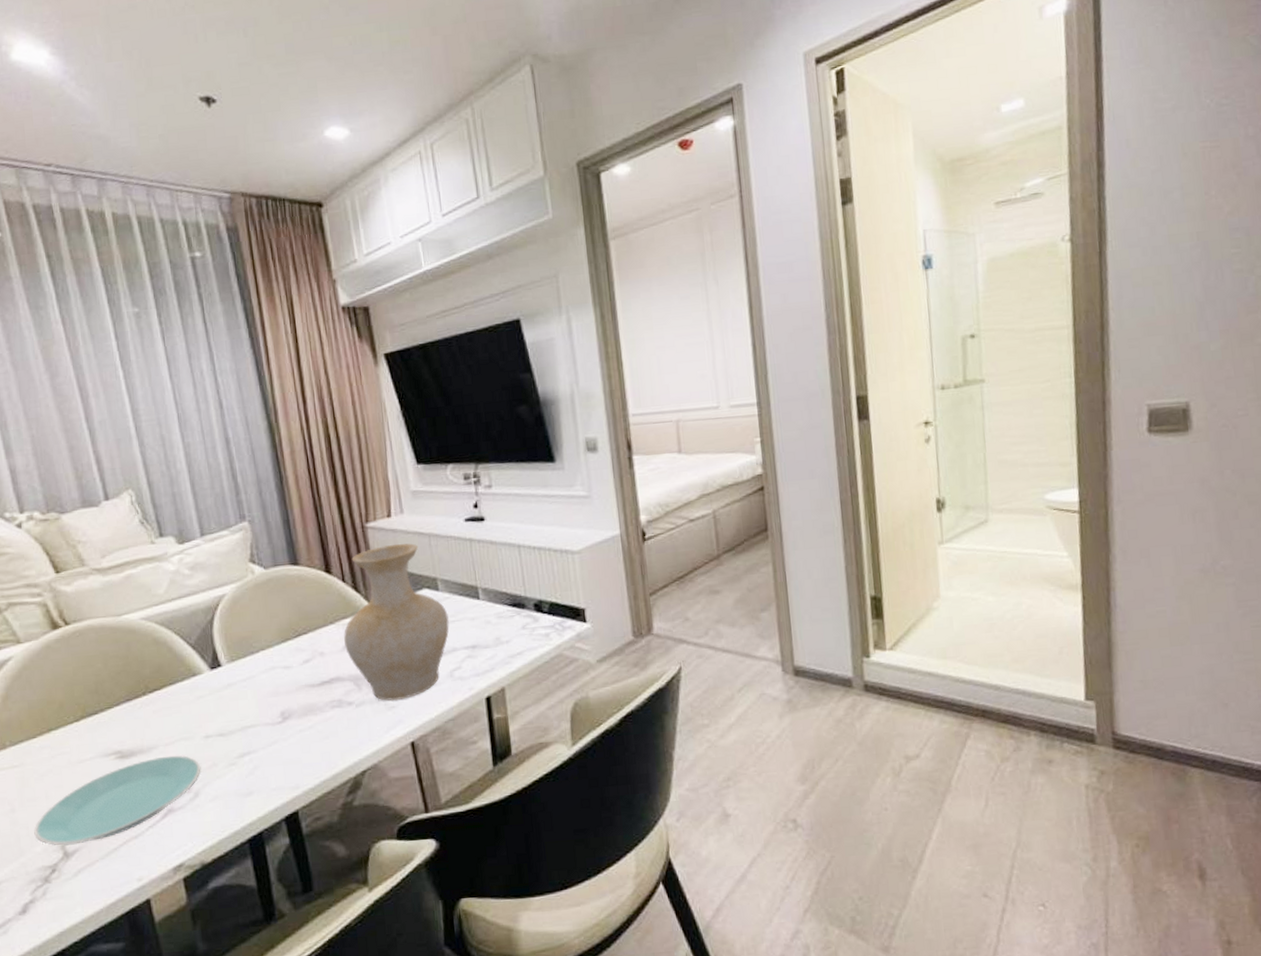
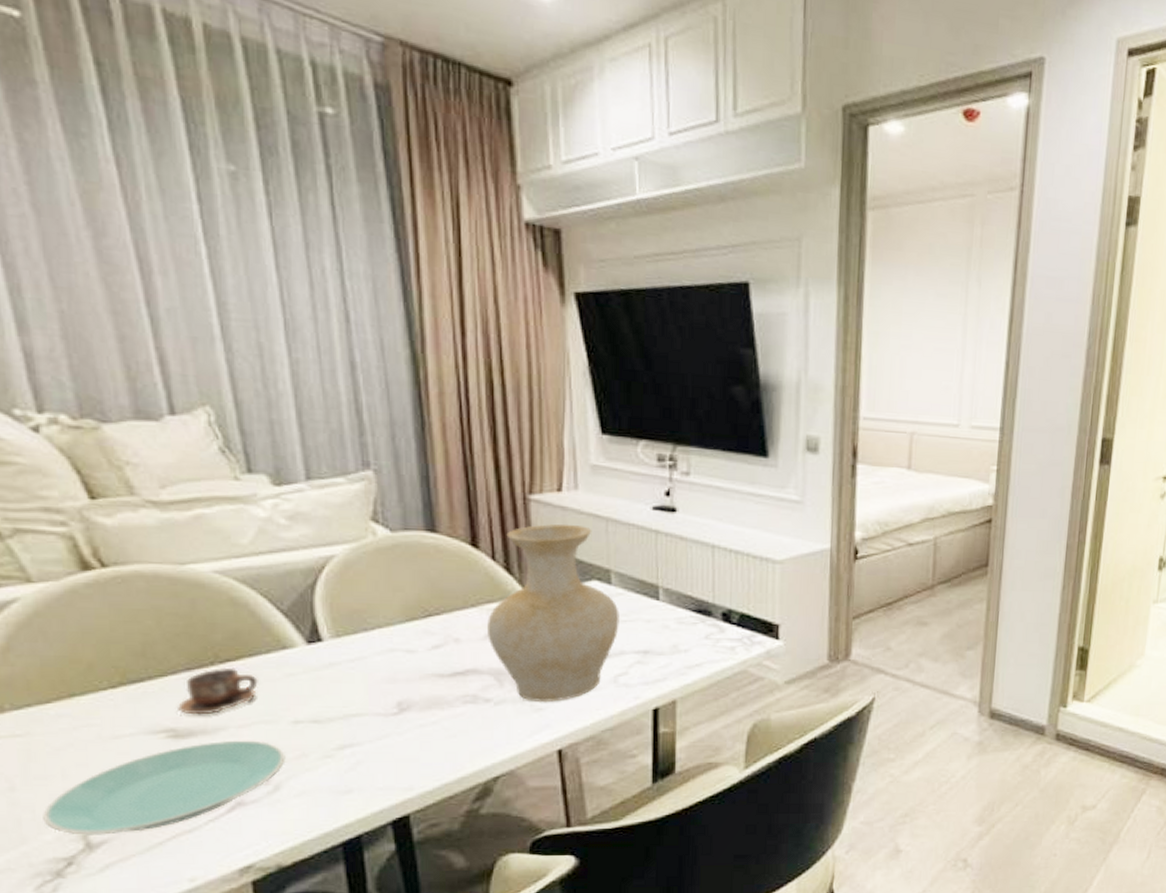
cup: none [122,695,178,738] -> present [178,667,258,715]

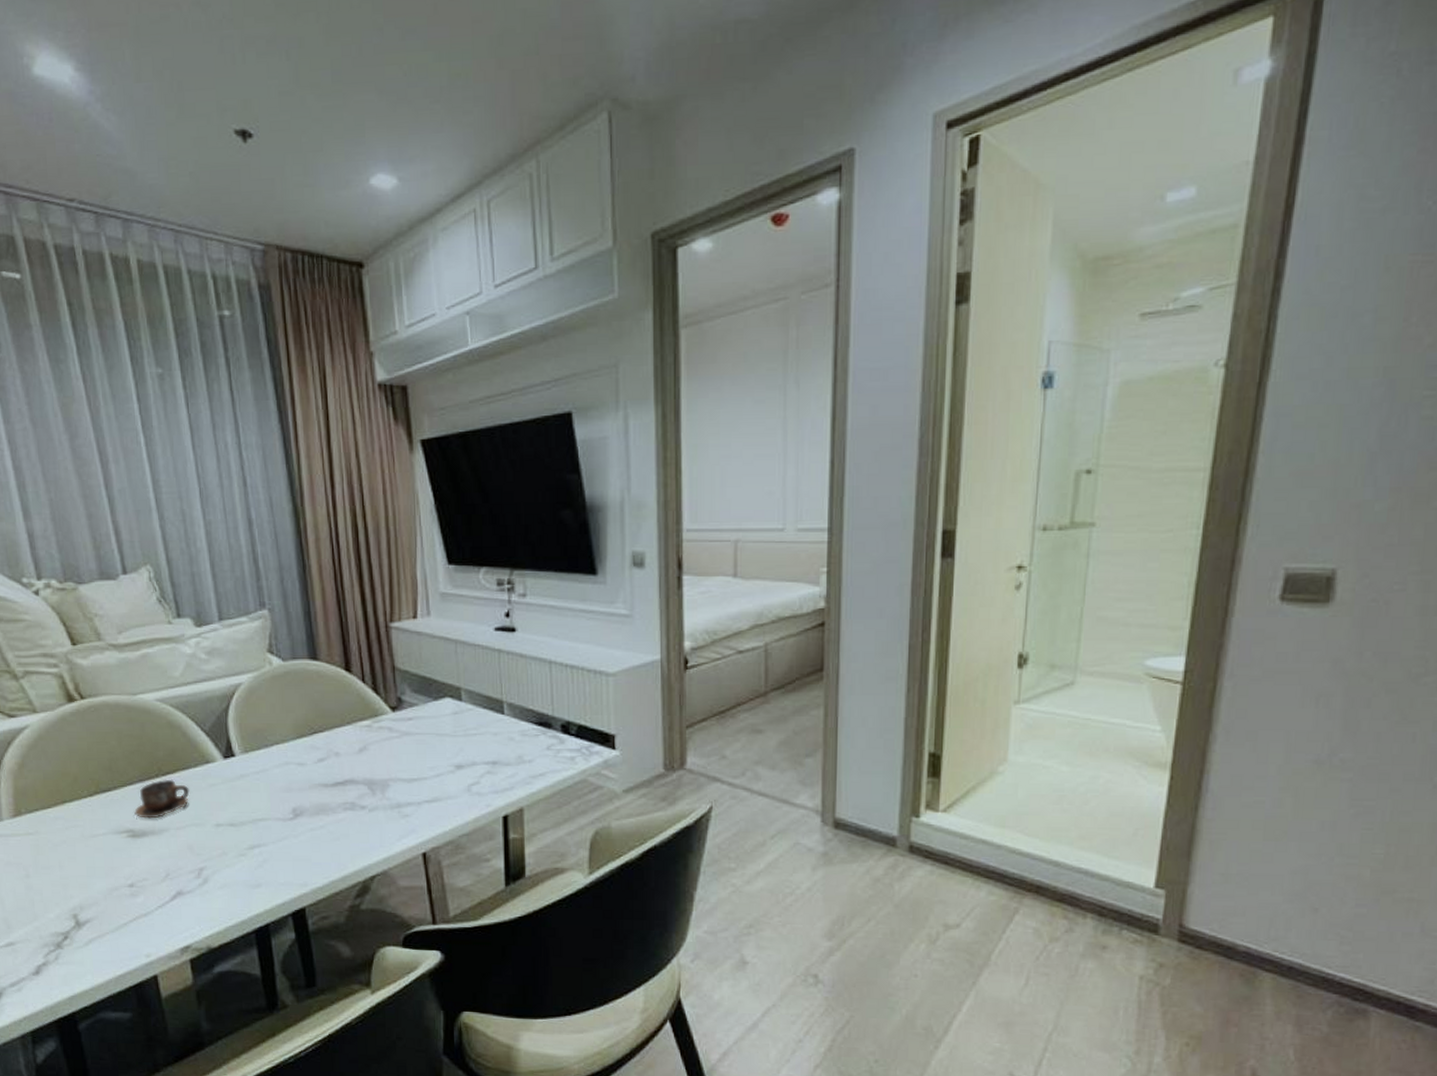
plate: present [43,740,286,835] -> none [47,840,211,915]
vase: present [488,524,620,703] -> none [361,648,470,810]

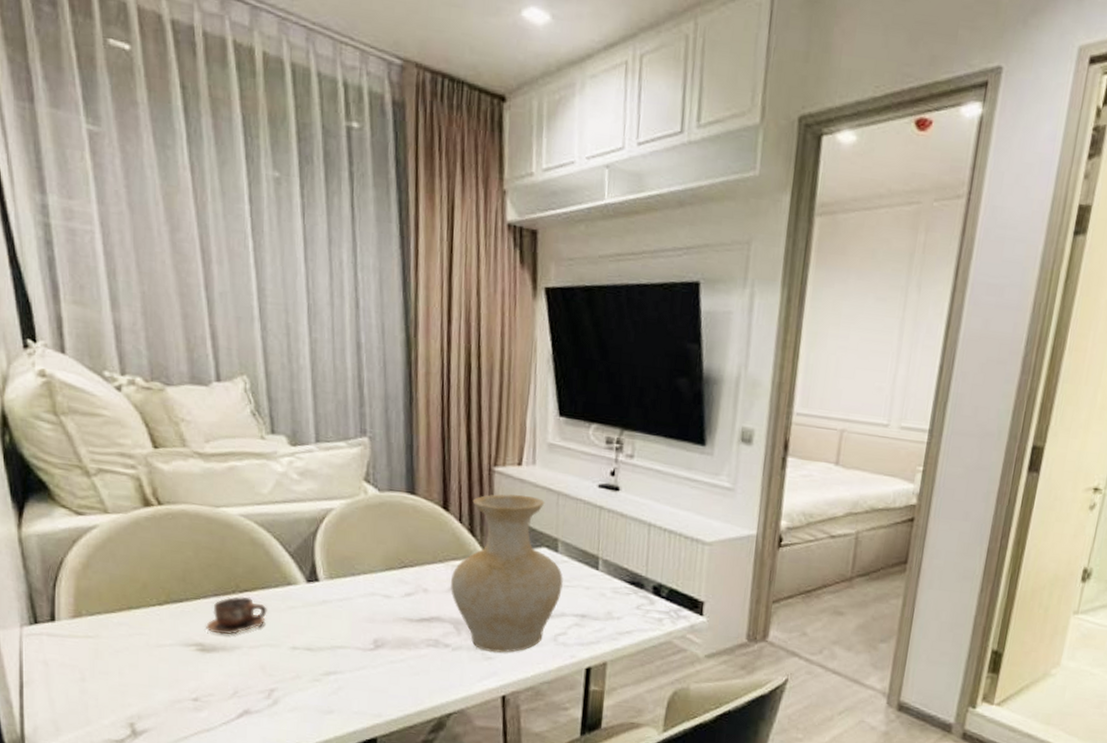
vase: none [361,648,470,810] -> present [451,494,563,653]

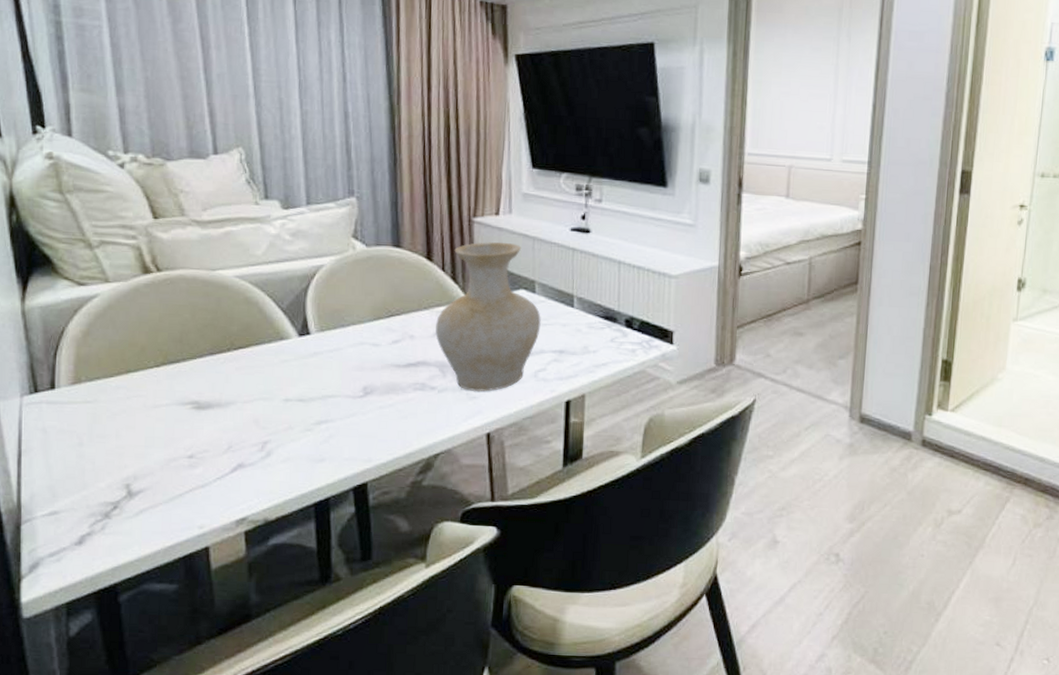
cup: present [206,596,267,635] -> none [202,353,261,391]

